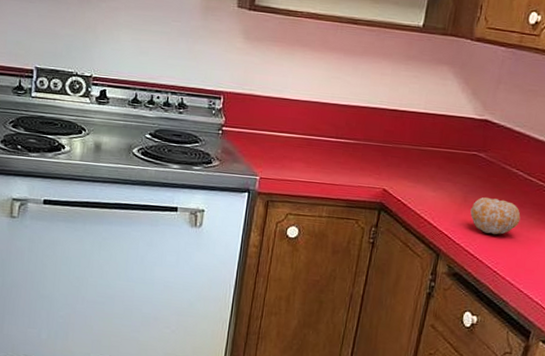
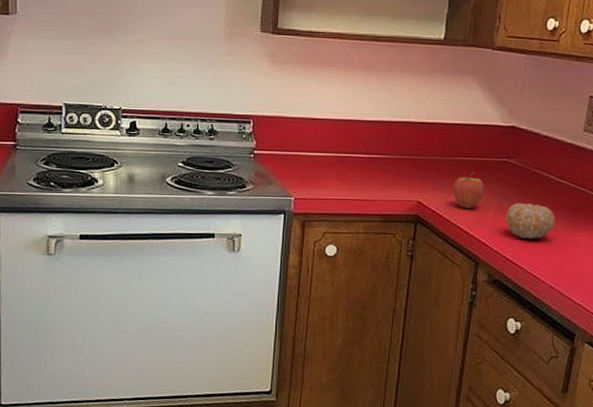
fruit: none [419,162,452,200] -> present [453,171,485,209]

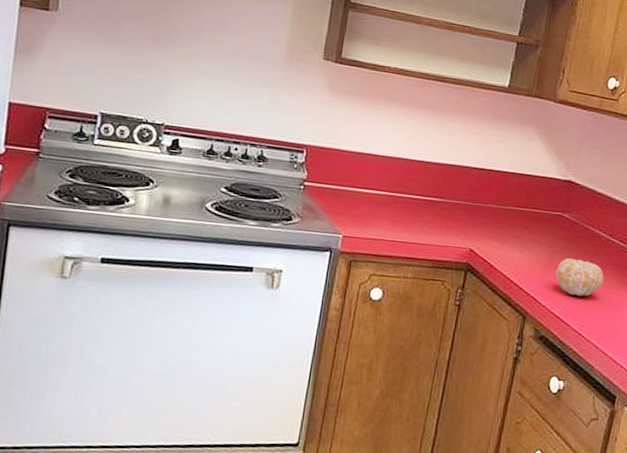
fruit: present [453,171,485,209] -> none [506,223,538,261]

